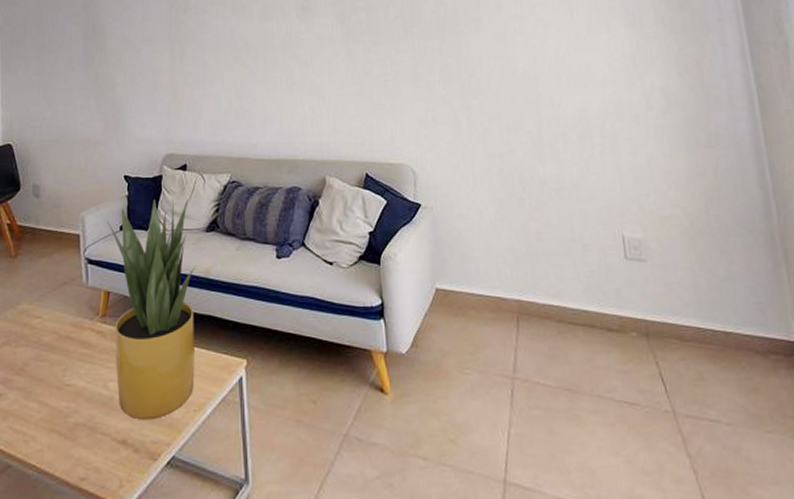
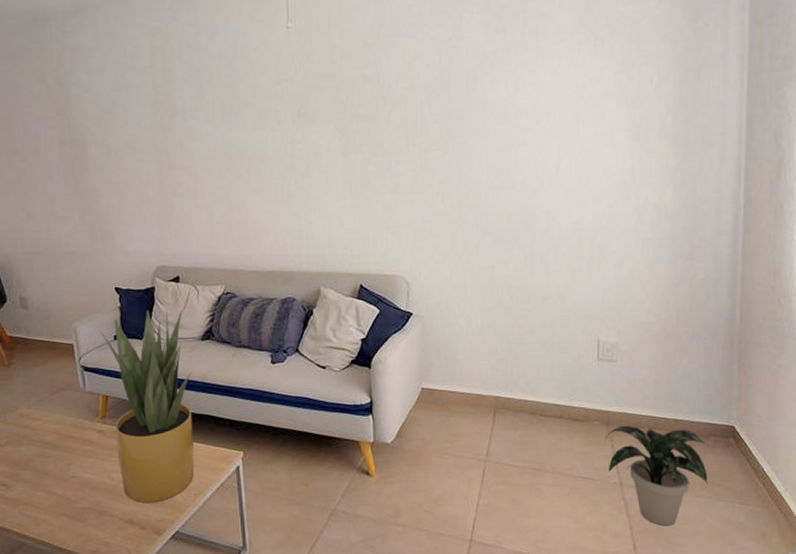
potted plant: none [647,338,779,471] -> present [606,425,709,526]

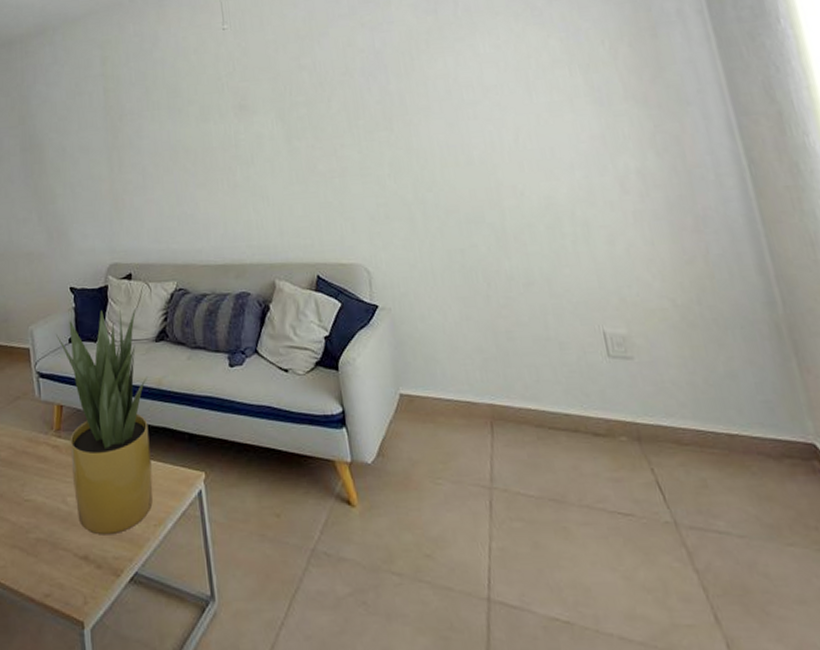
potted plant: present [606,425,709,526] -> none [640,442,800,589]

